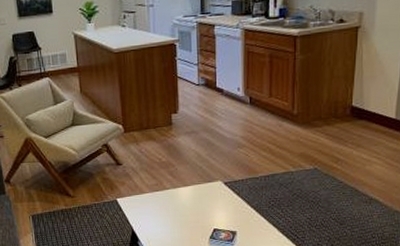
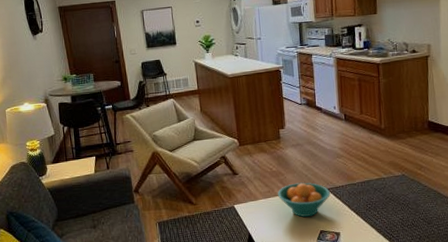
fruit bowl: none [167,175,227,214] -> present [278,182,330,218]

